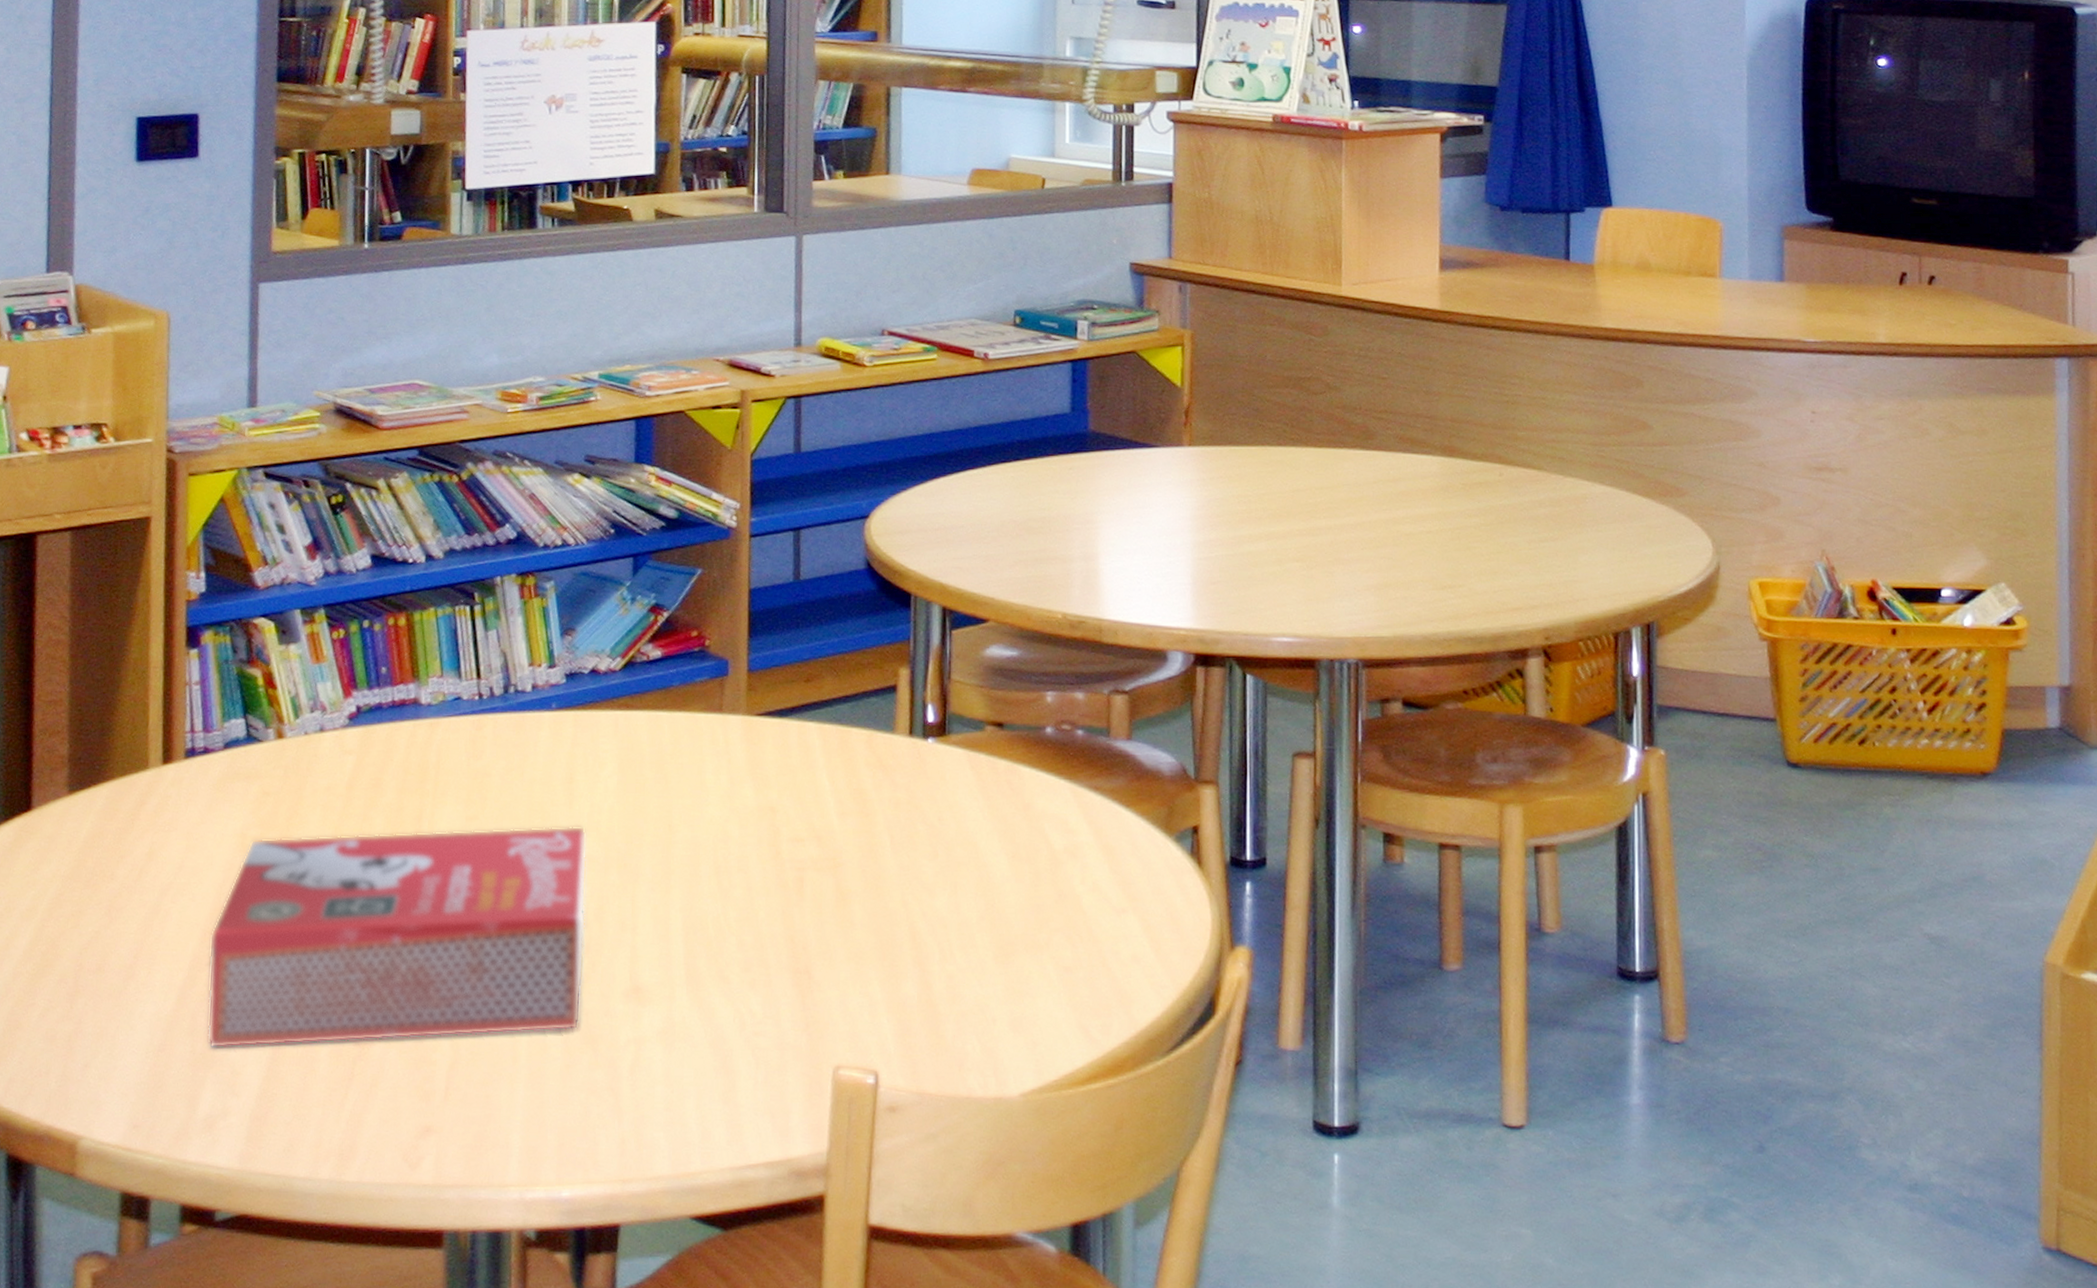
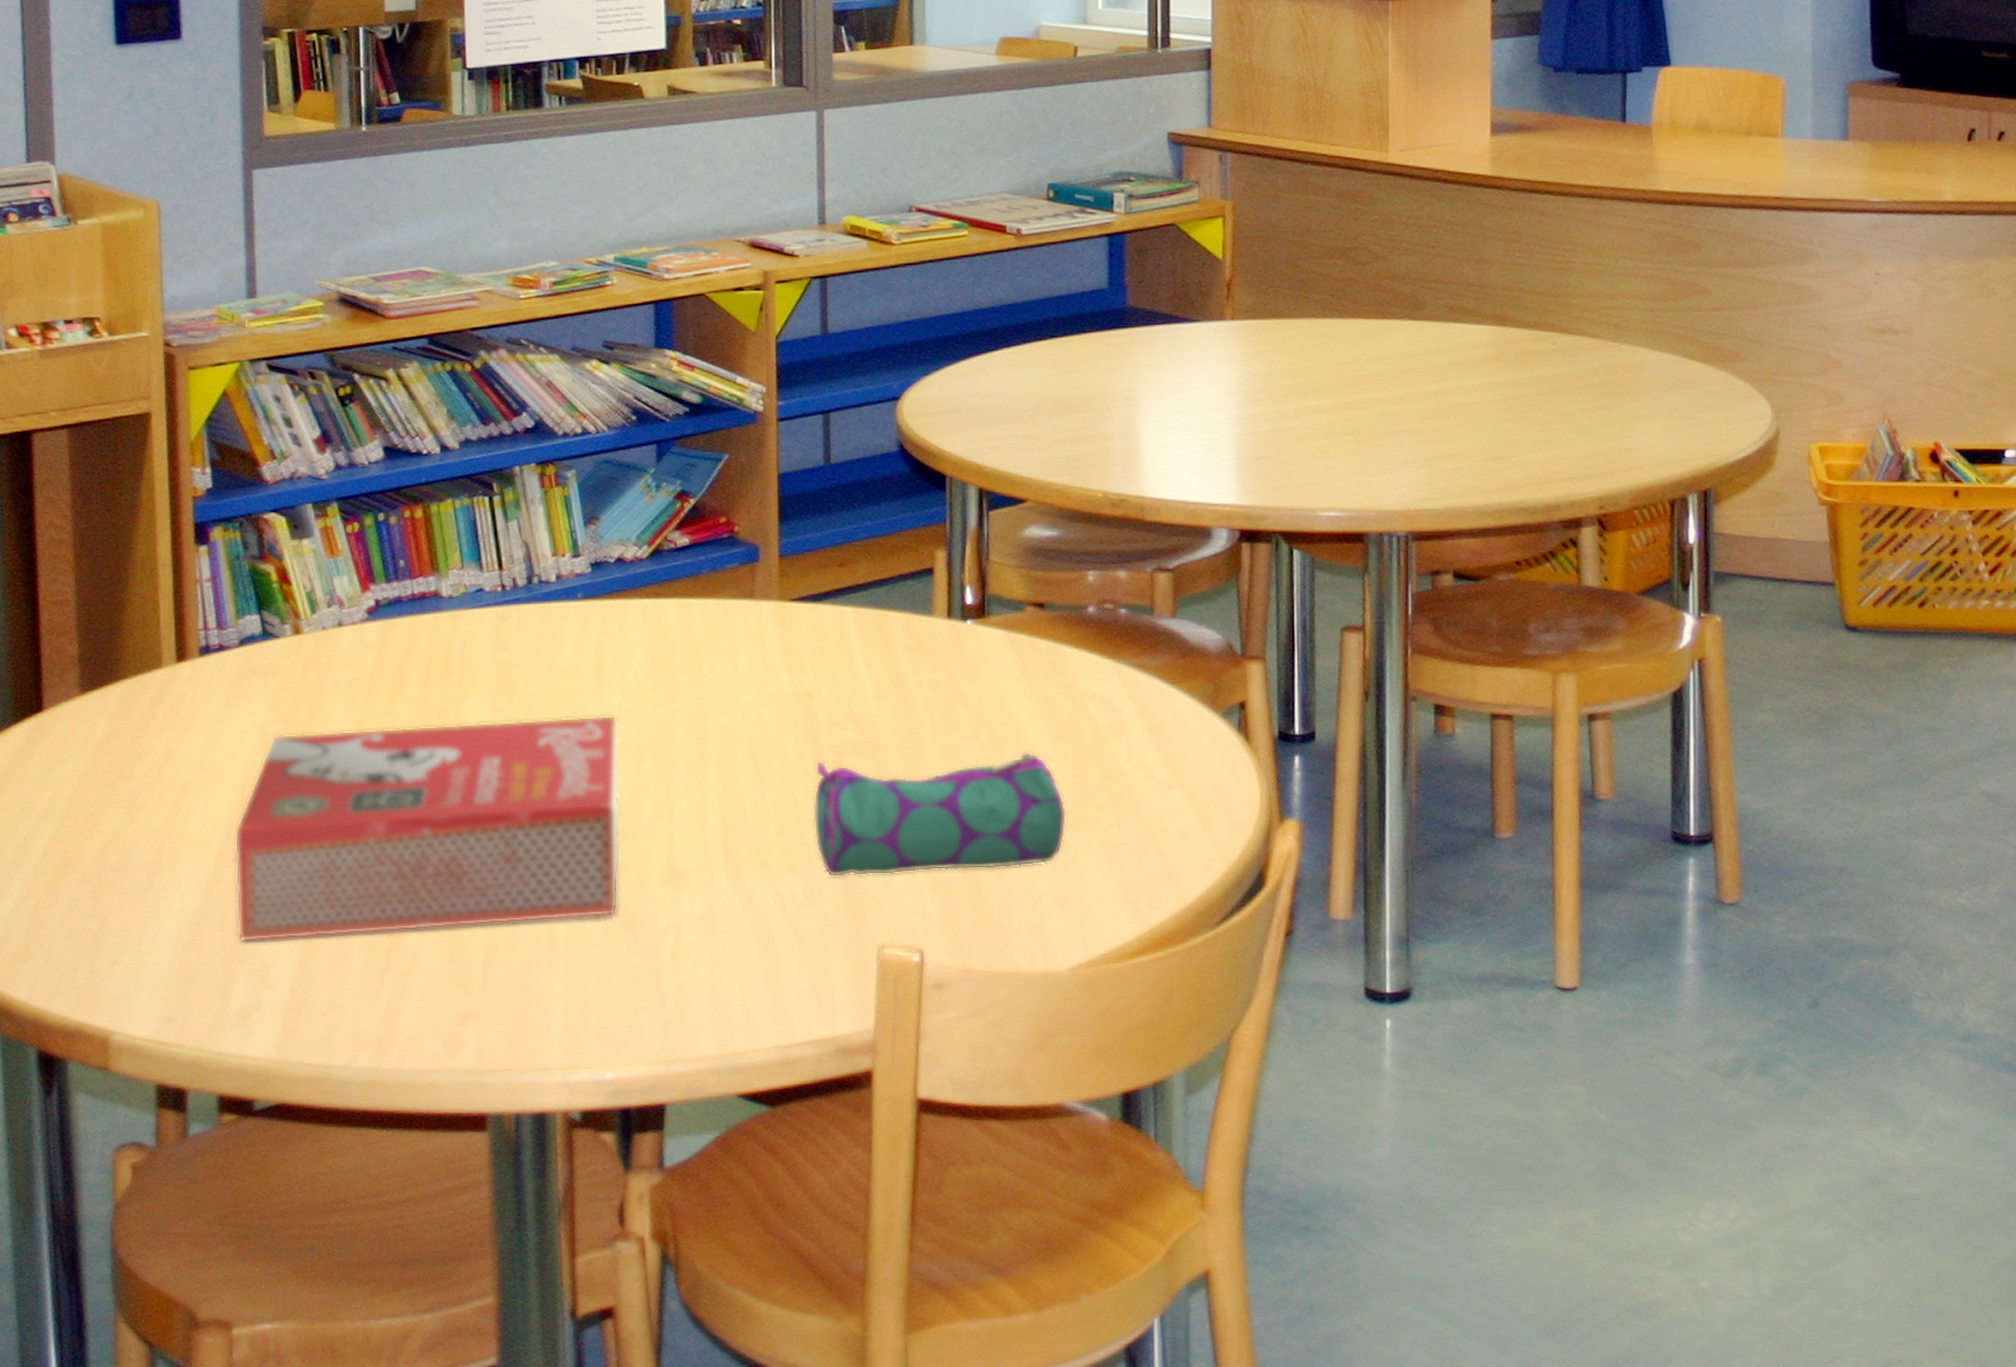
pencil case: none [773,872,1022,996] -> present [813,752,1067,878]

